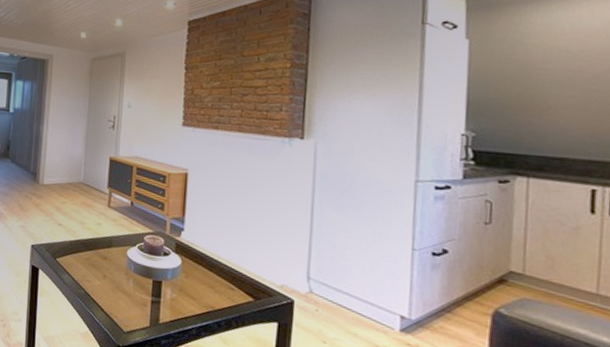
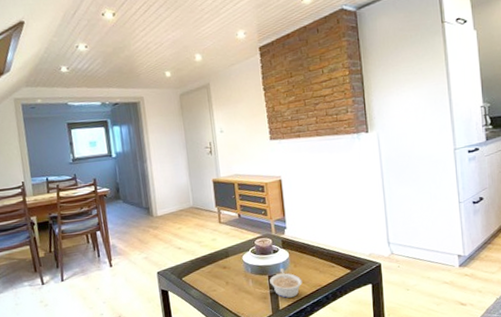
legume: none [153,276,192,313] -> present [269,268,302,298]

